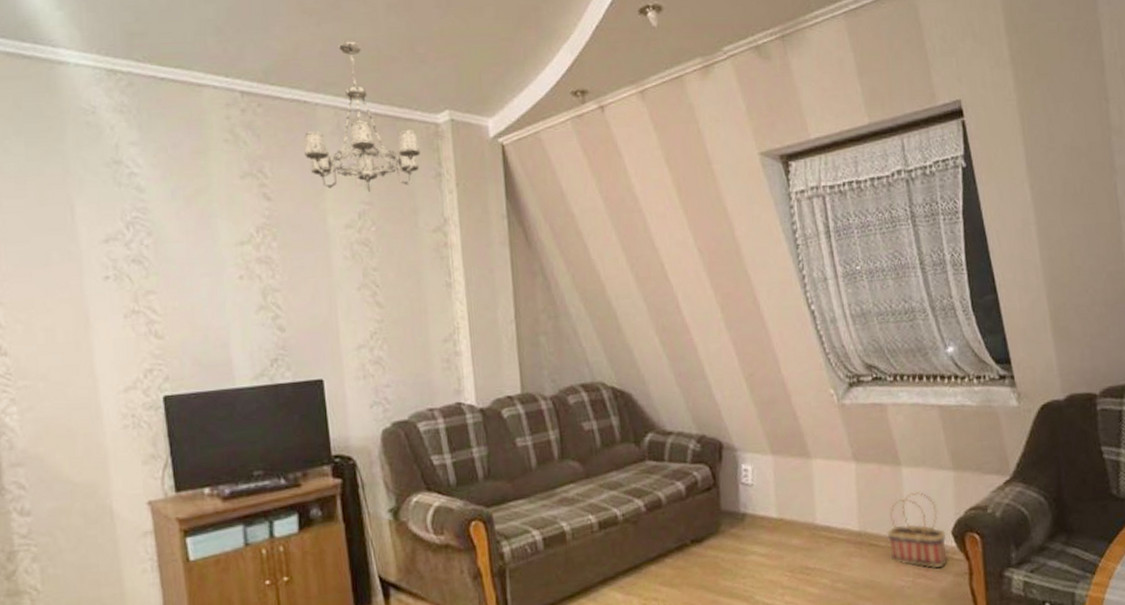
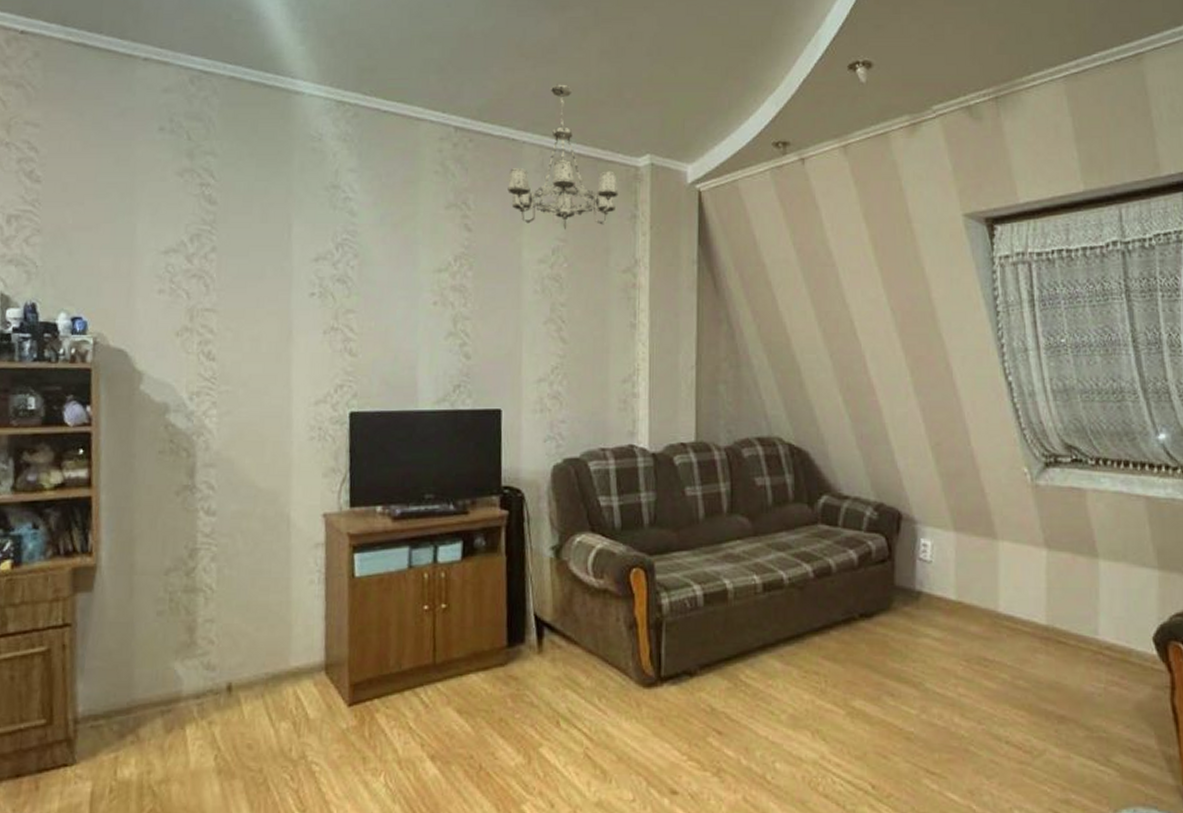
basket: present [887,492,948,569] -> none [1078,589,1147,678]

